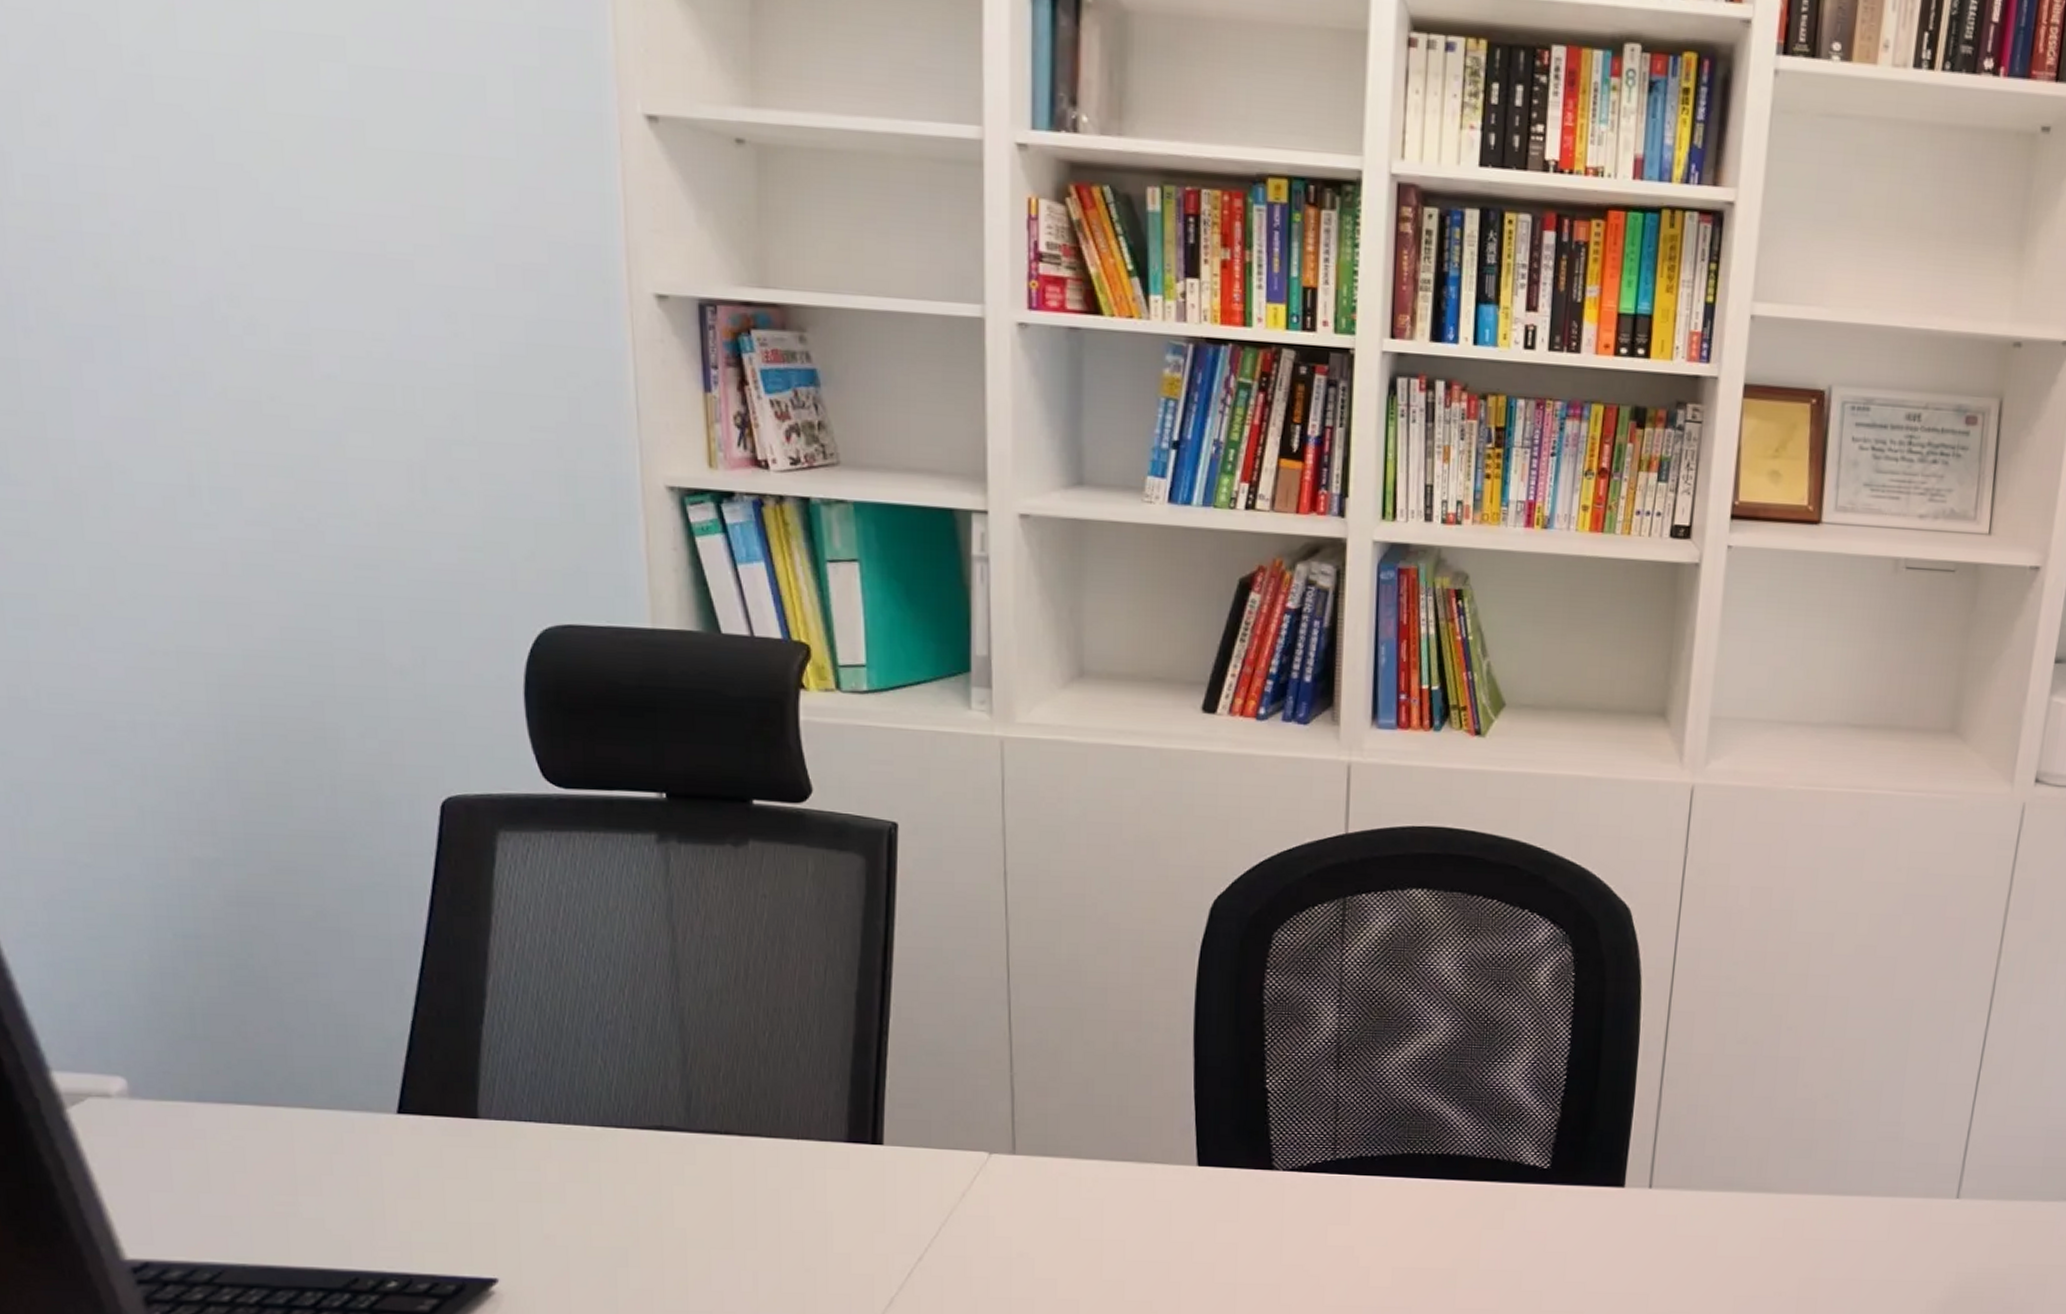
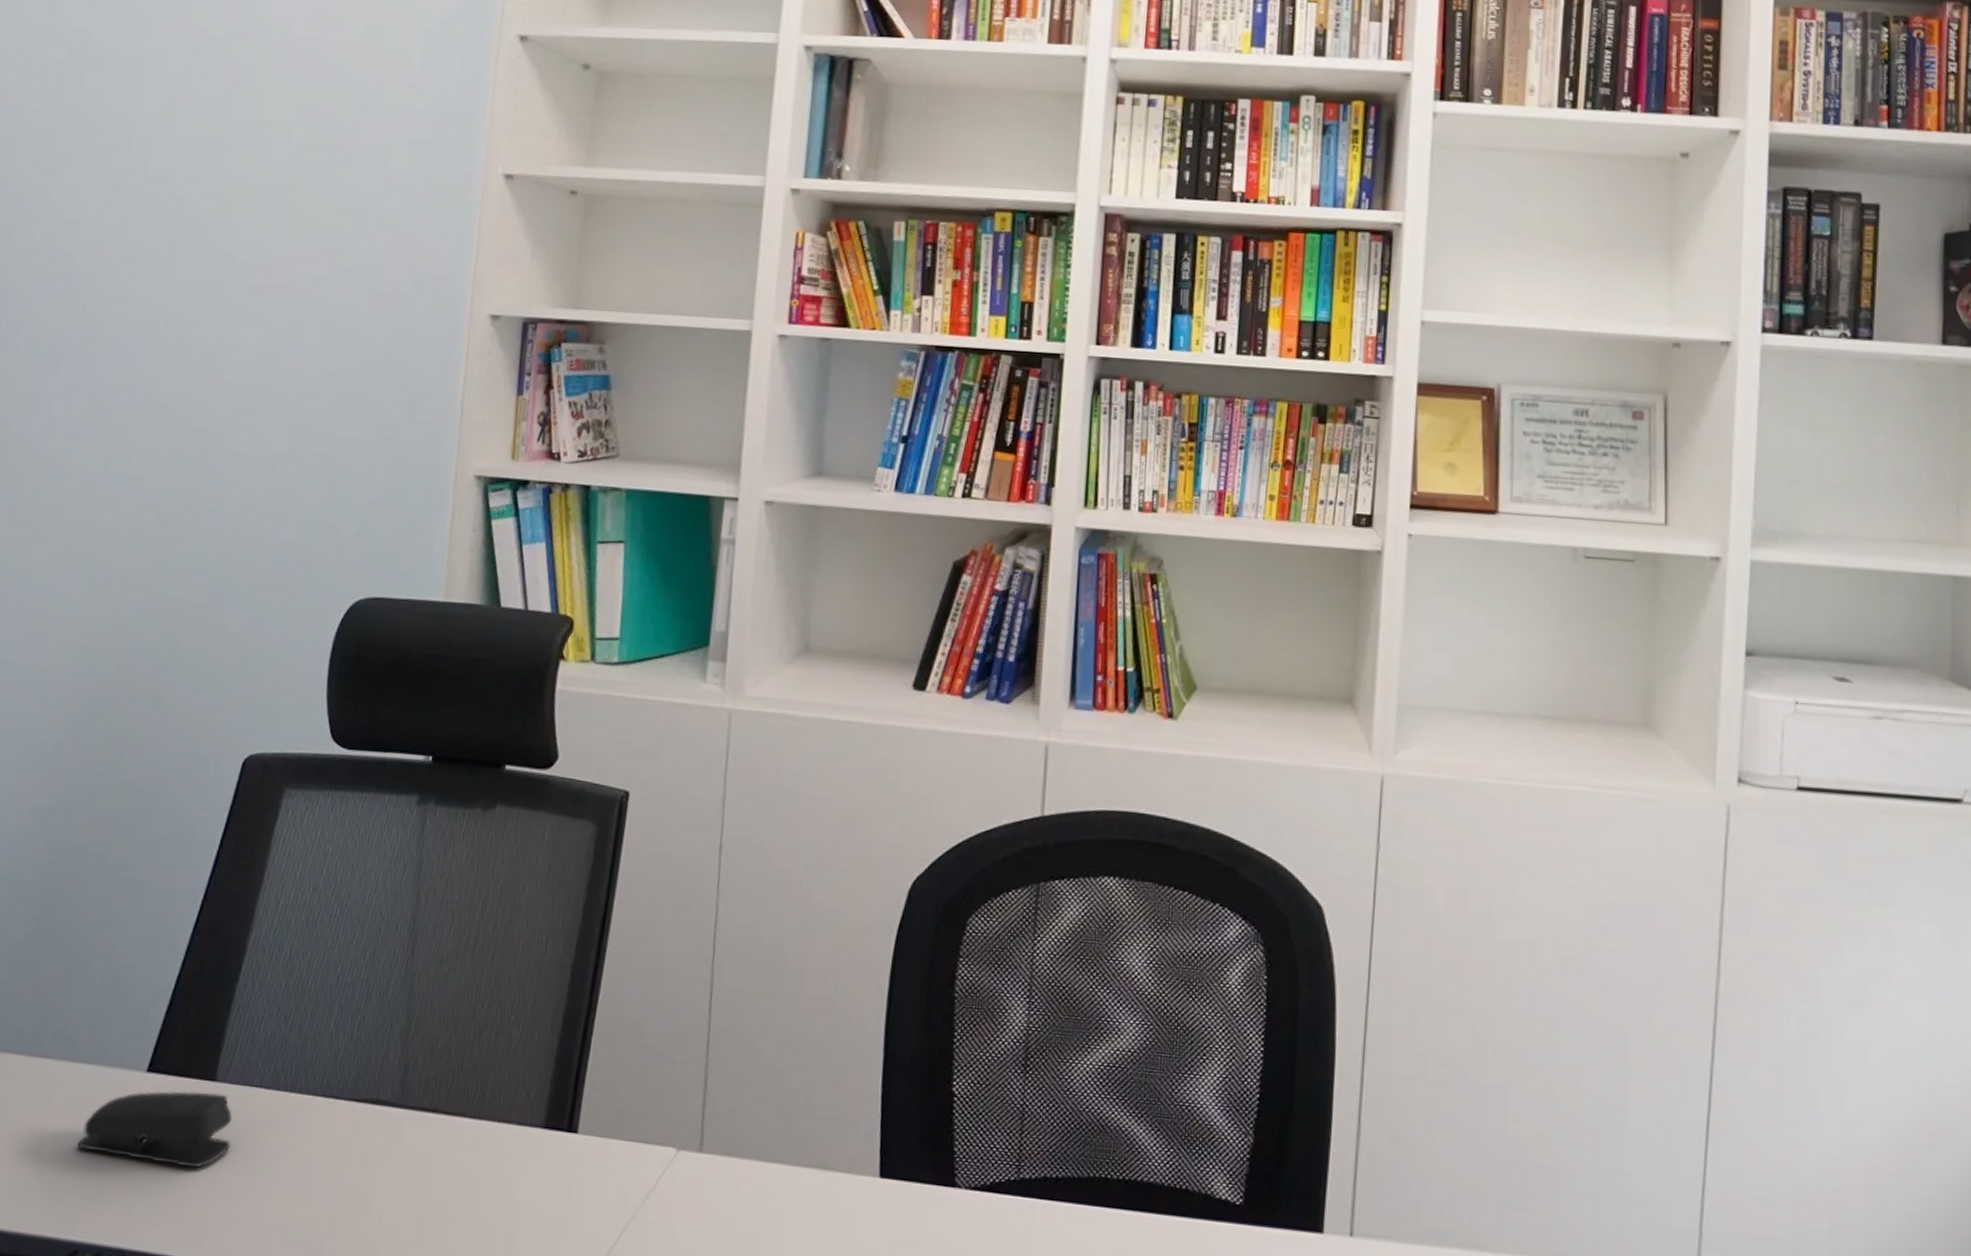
stapler: none [334,1129,508,1198] -> present [77,1091,233,1168]

